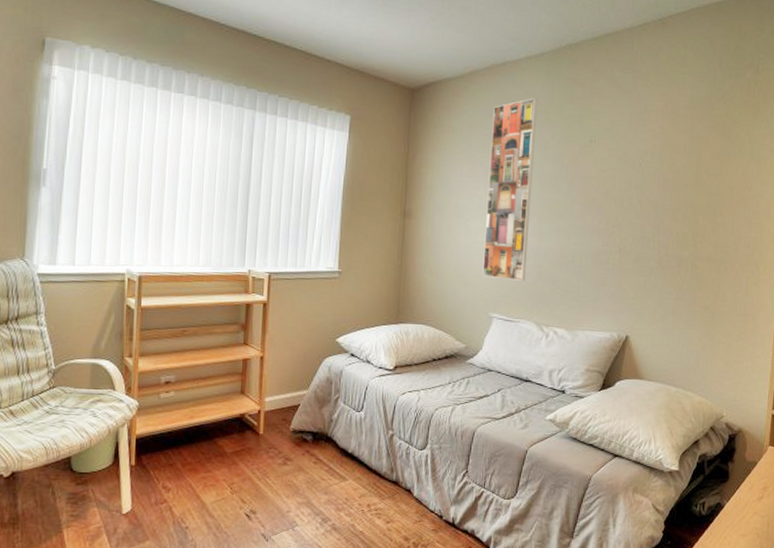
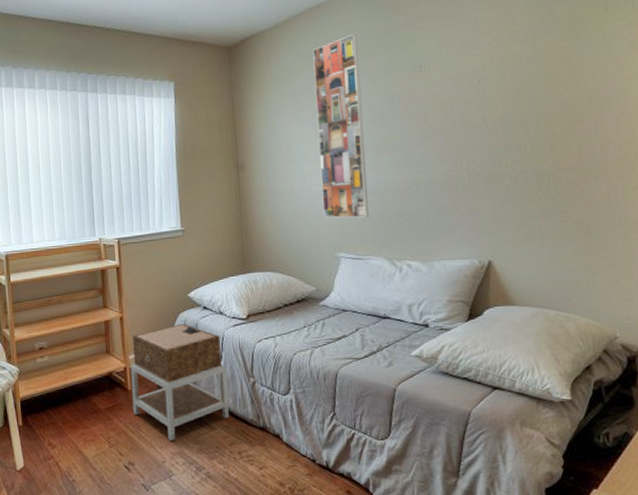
nightstand: none [262,369,367,490] -> present [130,323,229,441]

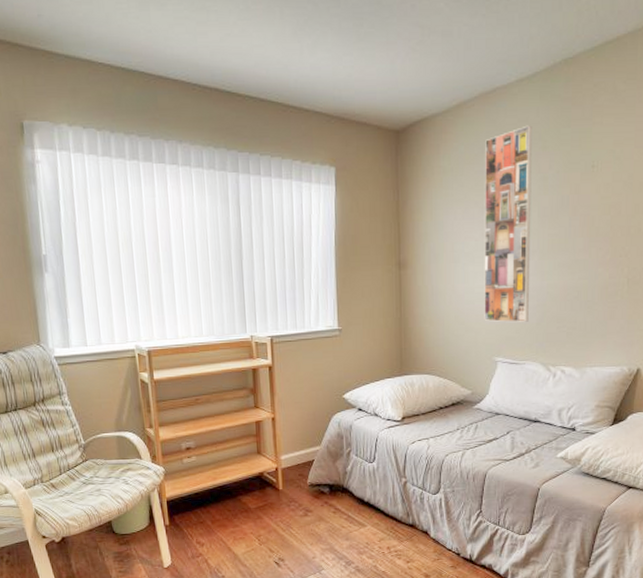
nightstand: present [130,323,229,441] -> none [282,425,380,538]

